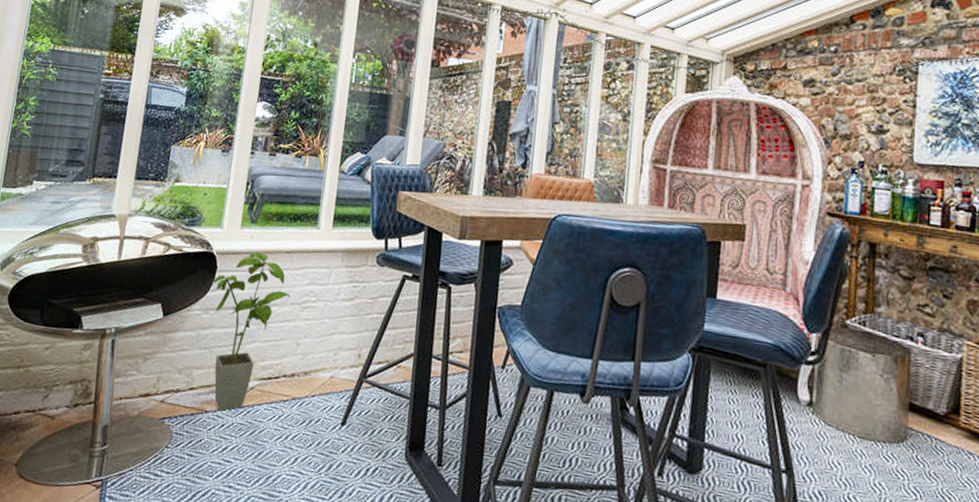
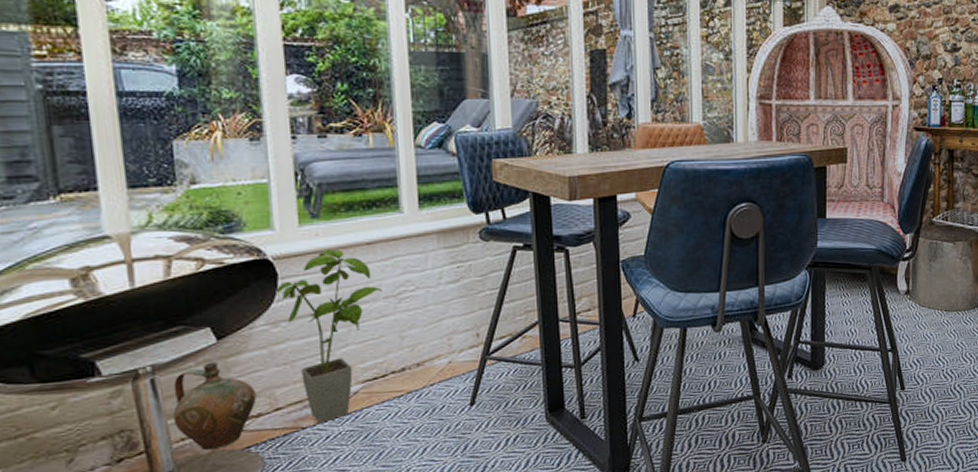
ceramic jug: none [118,334,180,414] -> present [172,362,257,451]

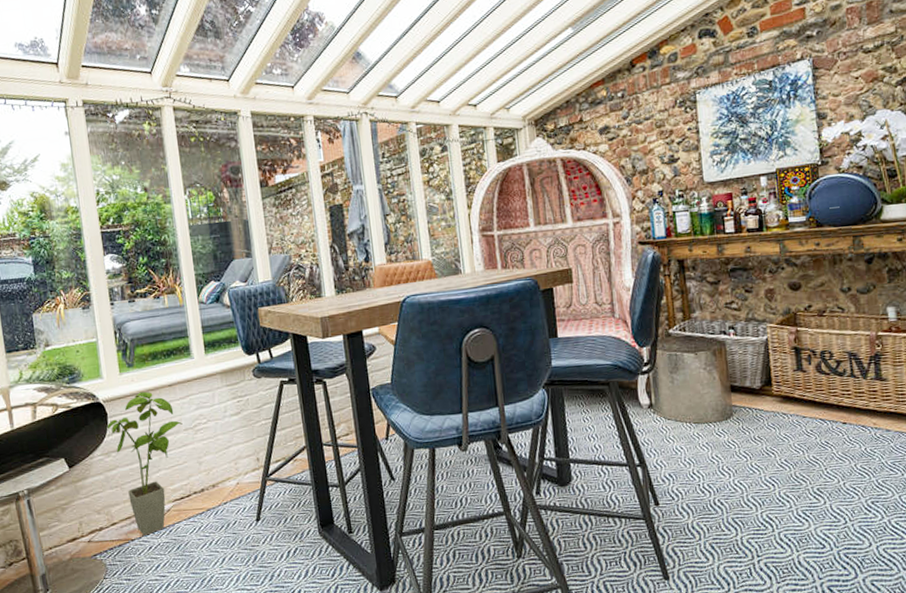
ceramic jug: present [172,362,257,451] -> none [42,486,99,558]

